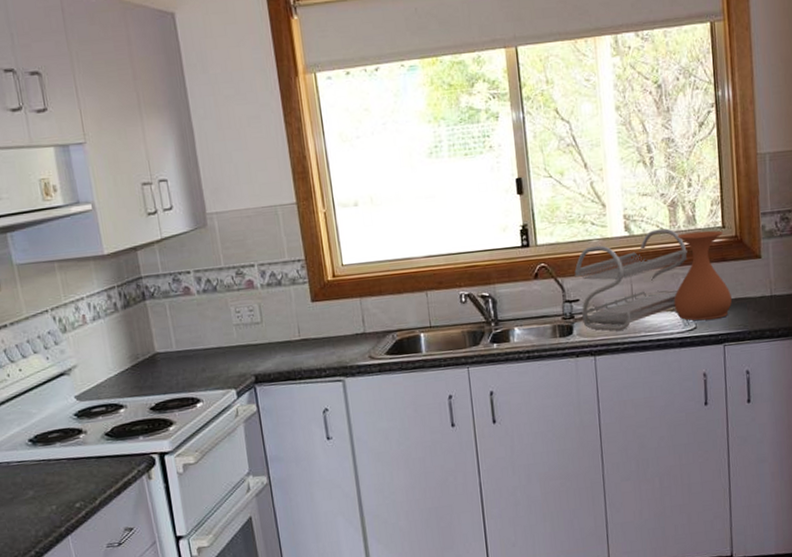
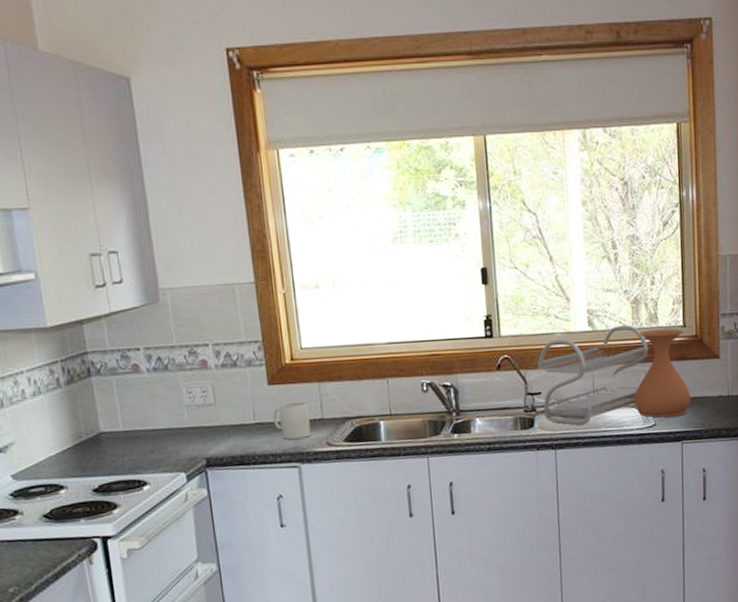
mug: none [316,316,354,355] -> present [272,401,311,440]

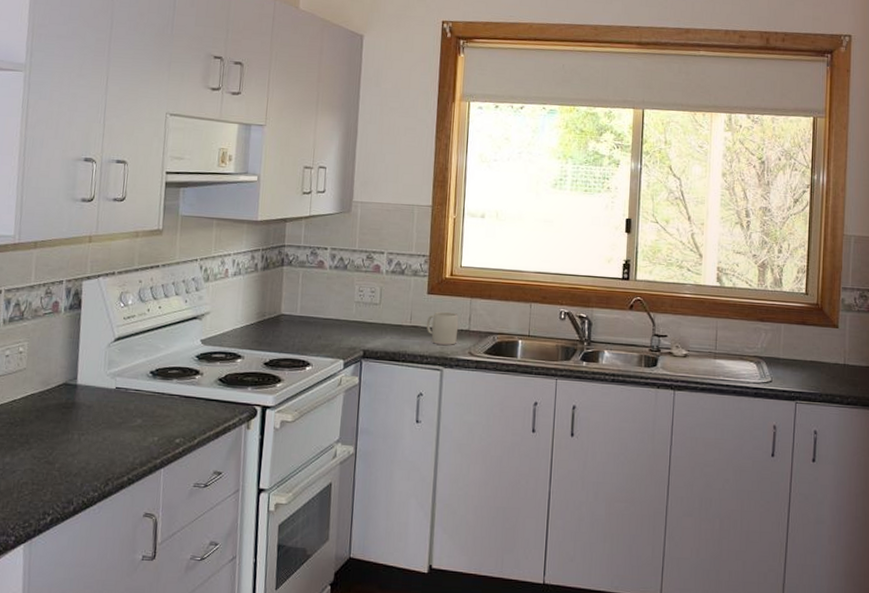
dish rack: present [537,325,649,425] -> none [666,285,771,371]
vase: present [634,329,691,418] -> none [753,293,807,377]

